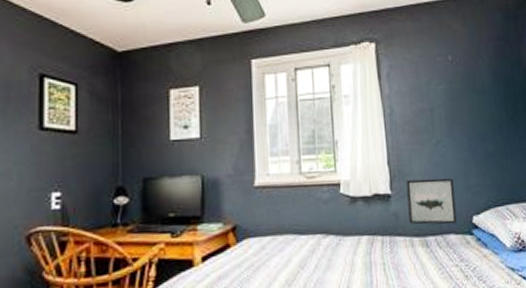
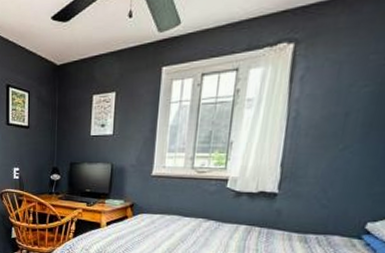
wall art: present [406,178,457,225] -> none [291,182,354,227]

